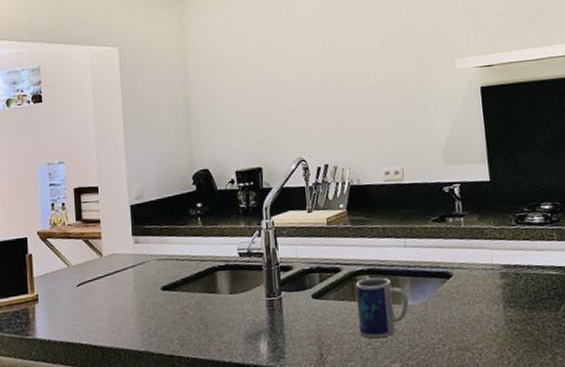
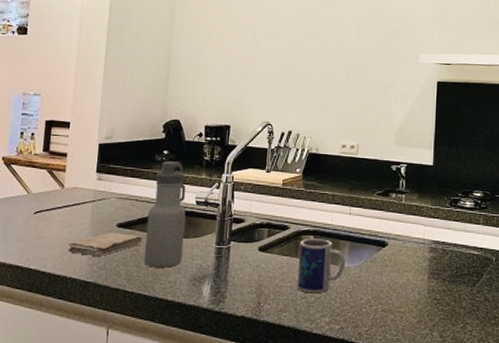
washcloth: none [115,296,190,324] -> present [68,232,143,257]
water bottle: none [190,213,234,329] -> present [143,161,186,268]

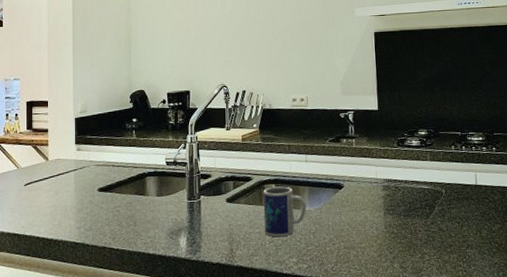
washcloth: present [68,232,143,257] -> none [57,196,122,220]
water bottle: present [143,161,186,268] -> none [124,128,159,225]

